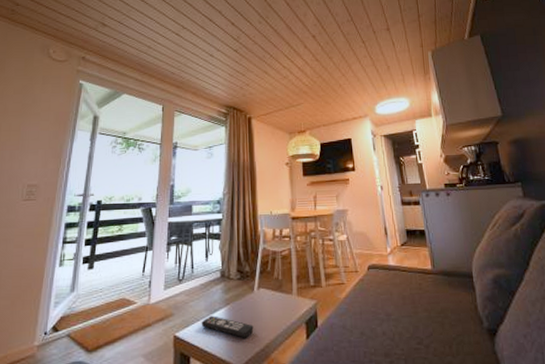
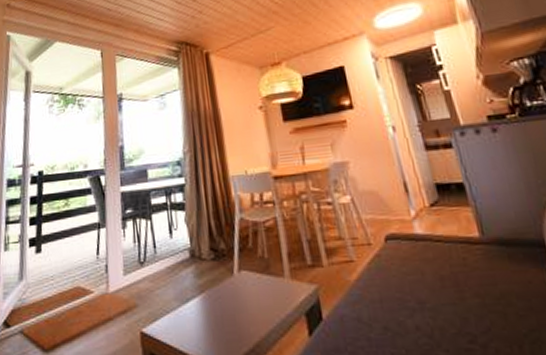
remote control: present [201,316,254,338] -> none [171,306,239,335]

